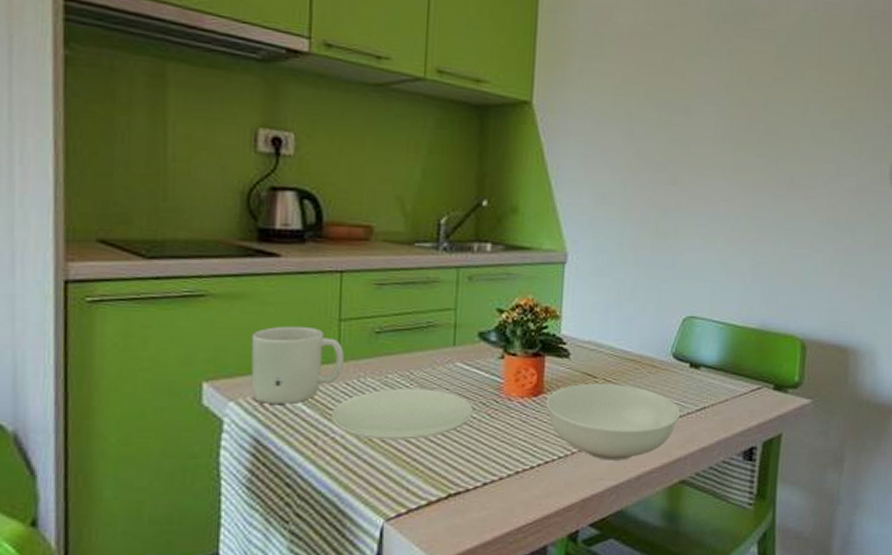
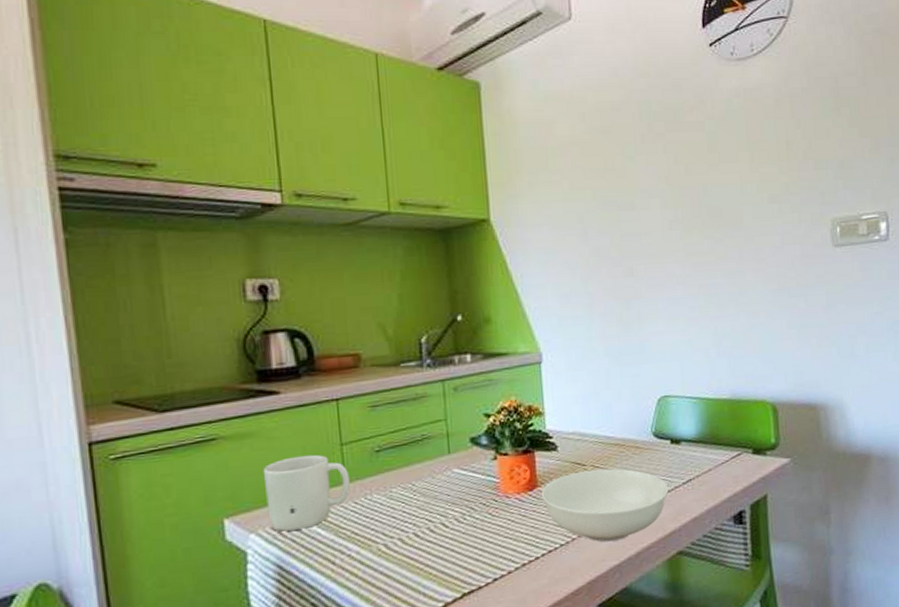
plate: present [330,388,474,440] -> none [344,497,476,552]

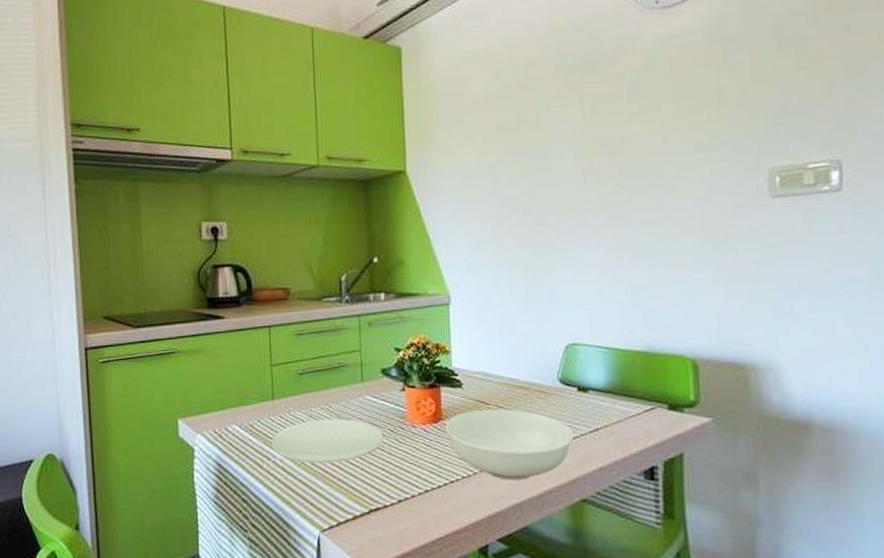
mug: present [262,454,351,532] -> none [209,372,278,435]
plate: none [344,497,476,552] -> present [271,419,384,463]

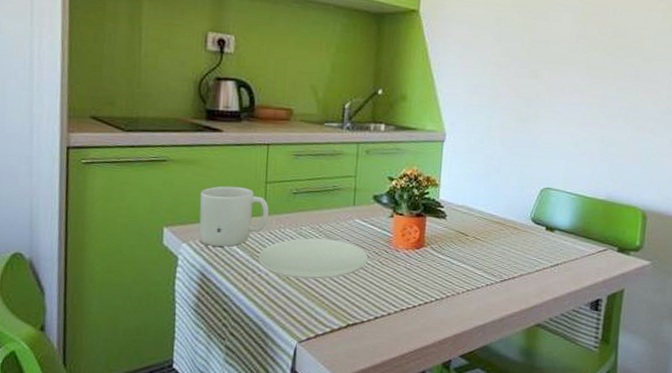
mug: none [209,372,278,435] -> present [199,186,270,247]
bowl: present [445,409,574,480] -> none [426,240,538,305]

